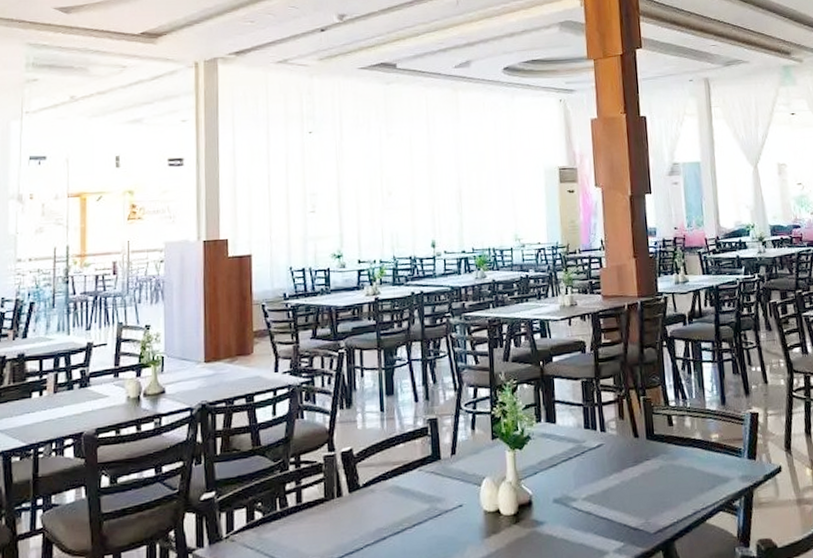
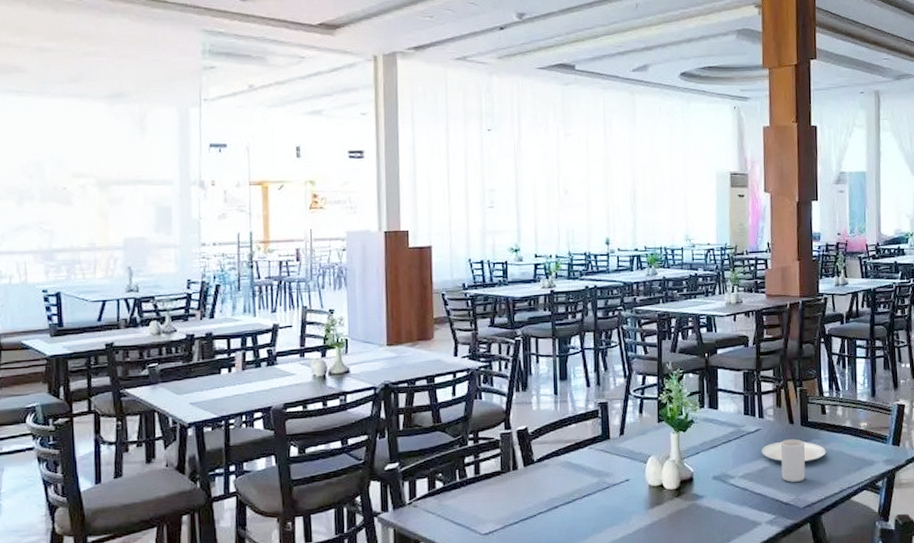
plate: none [605,457,676,480] -> present [761,441,826,461]
cup: none [625,454,655,504] -> present [780,439,805,482]

